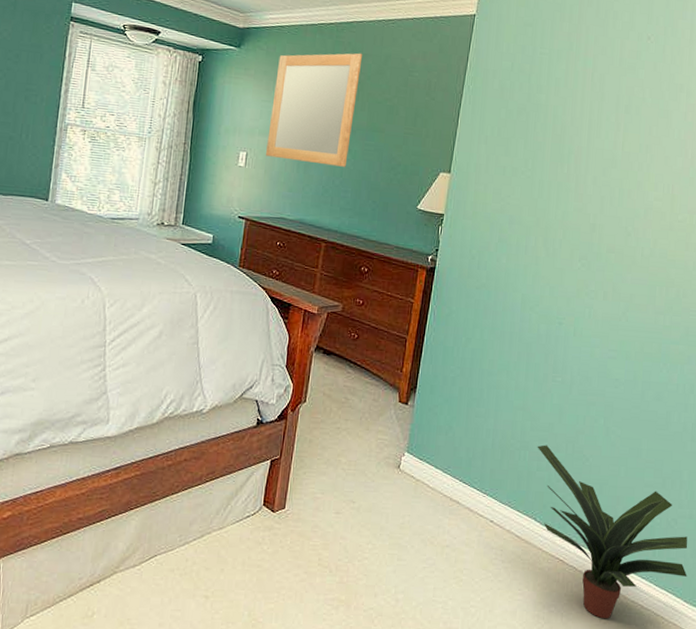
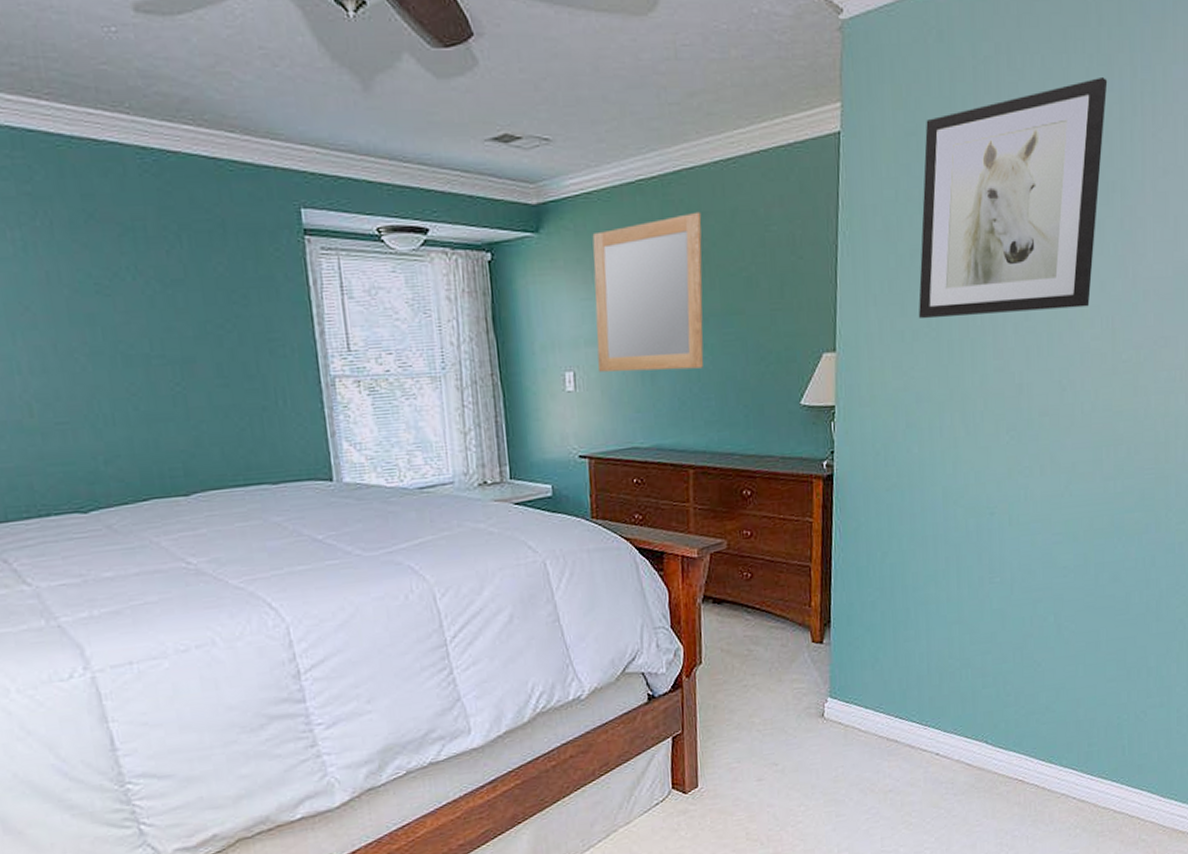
wall art: none [518,8,683,174] -> present [918,78,1108,319]
potted plant: present [537,444,688,619] -> none [980,657,1162,833]

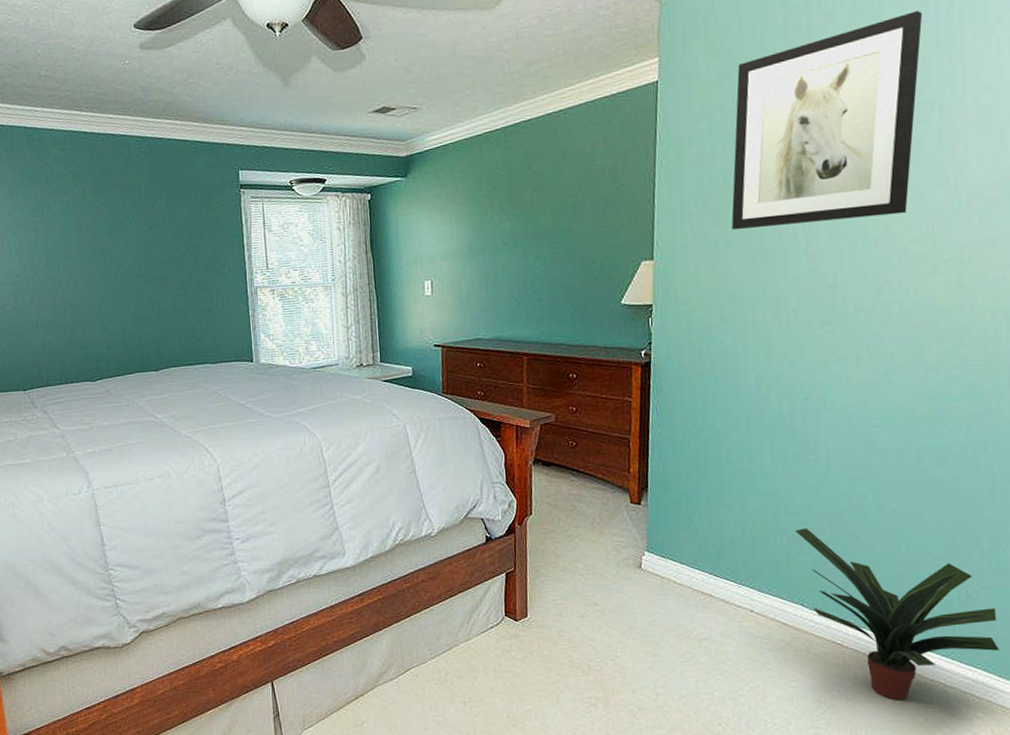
home mirror: present [592,211,704,372] -> none [448,153,537,281]
potted plant: none [980,657,1162,833] -> present [795,528,1000,700]

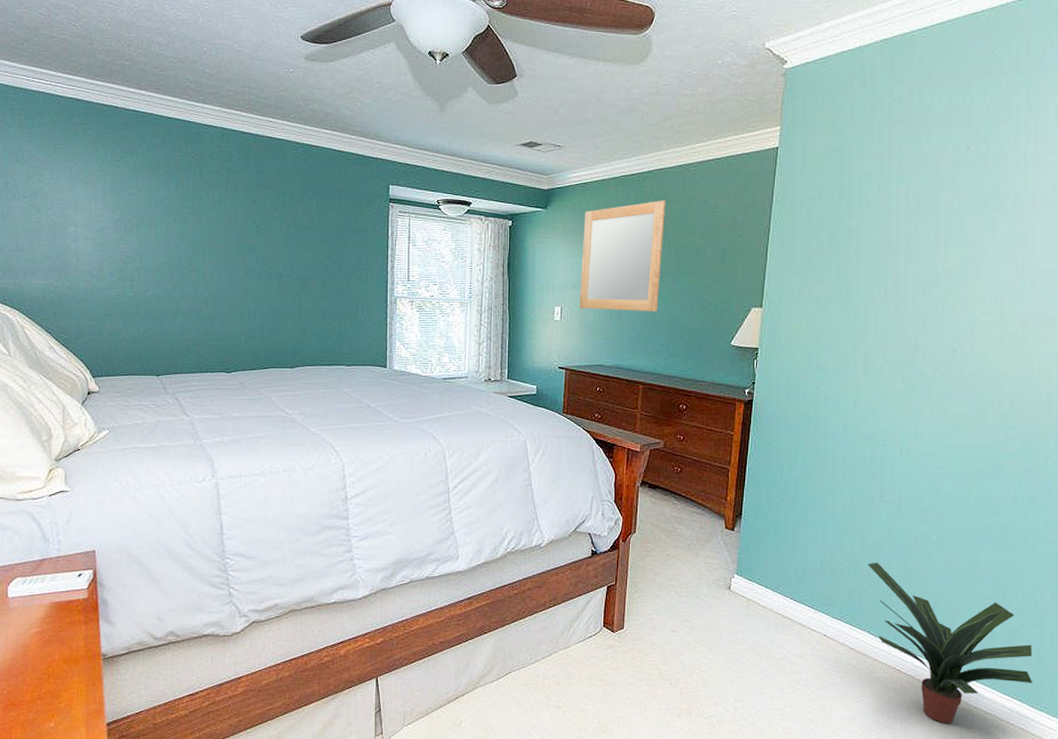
home mirror: none [448,153,537,281] -> present [580,200,666,312]
wall art: present [731,11,923,230] -> none [831,113,1005,289]

